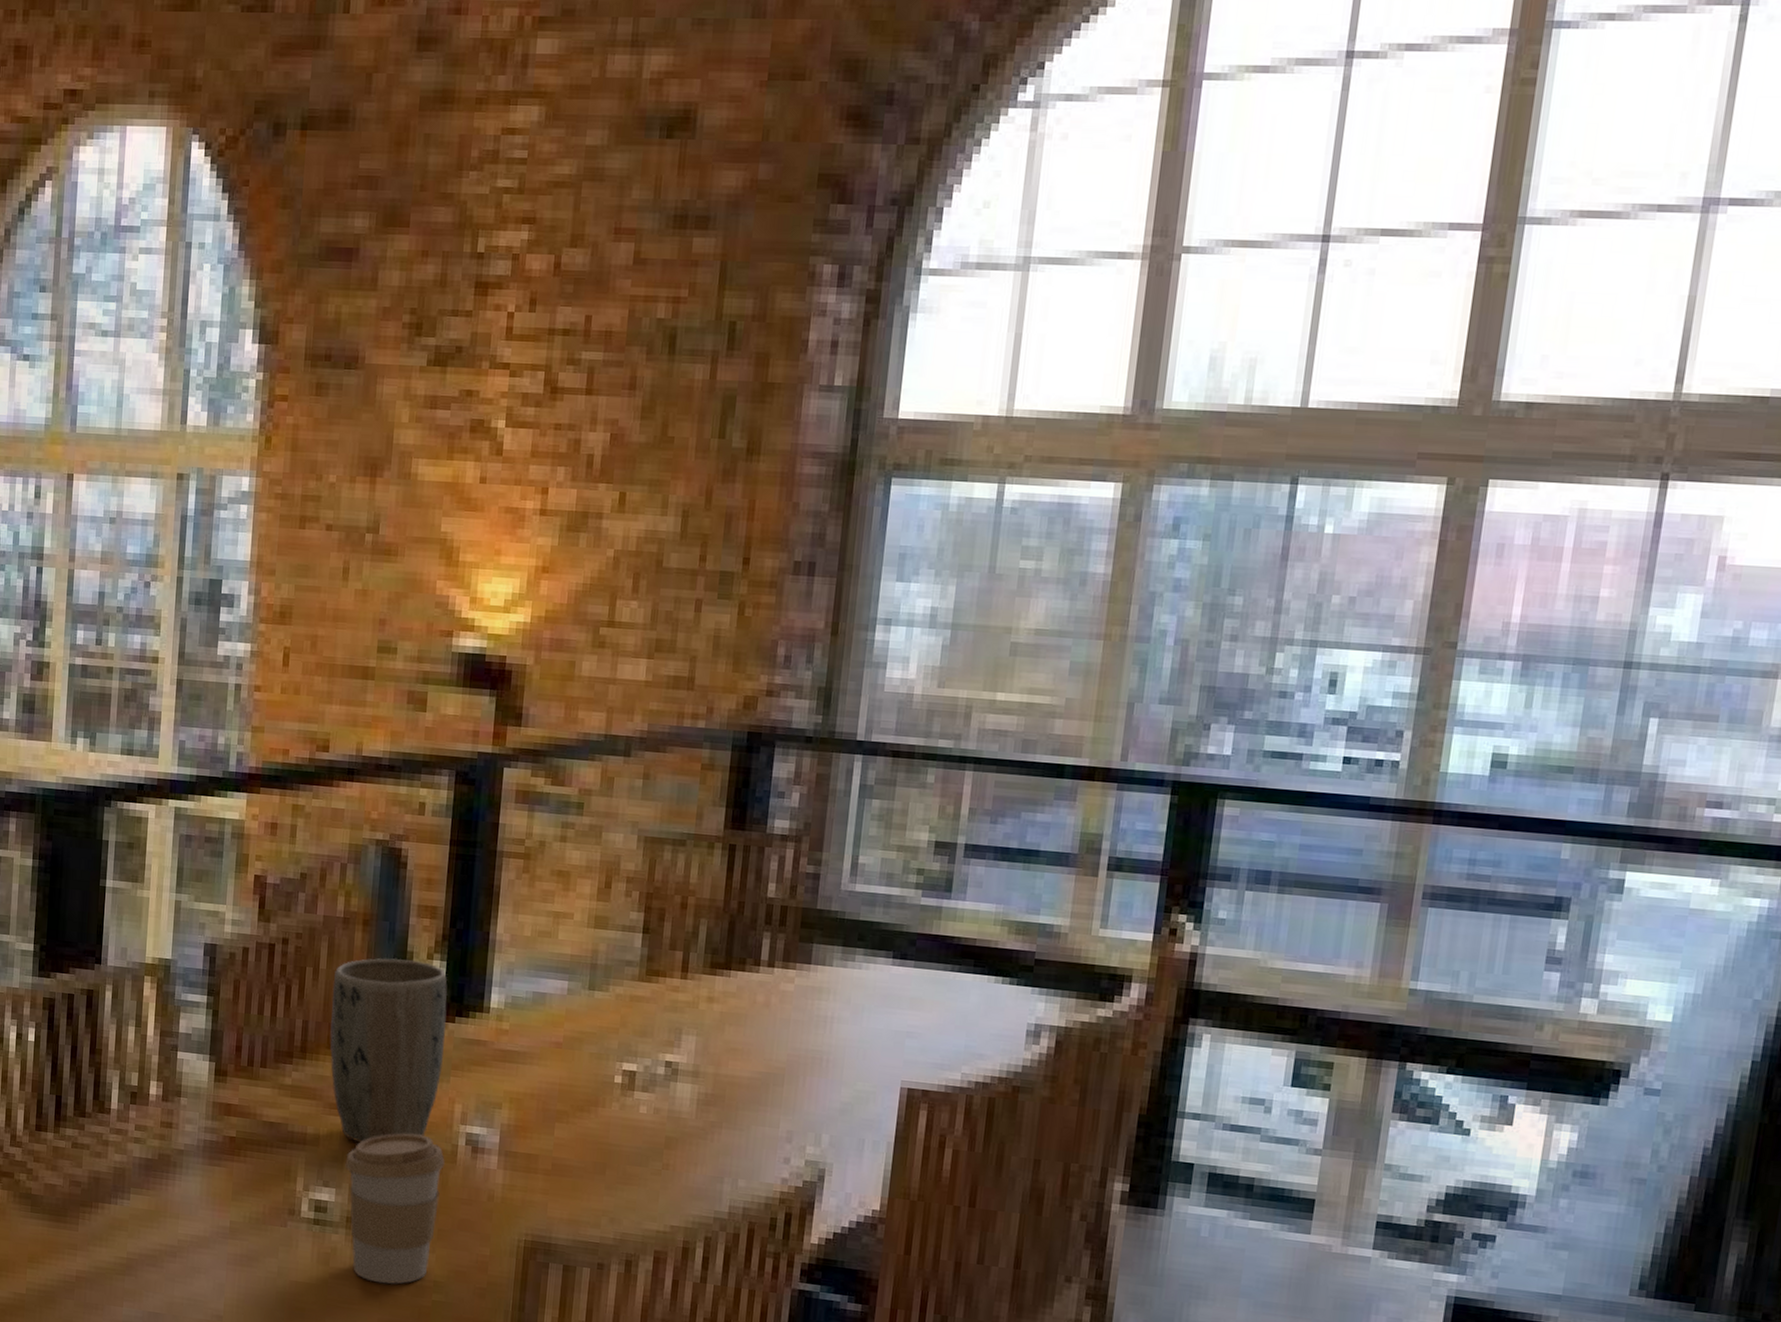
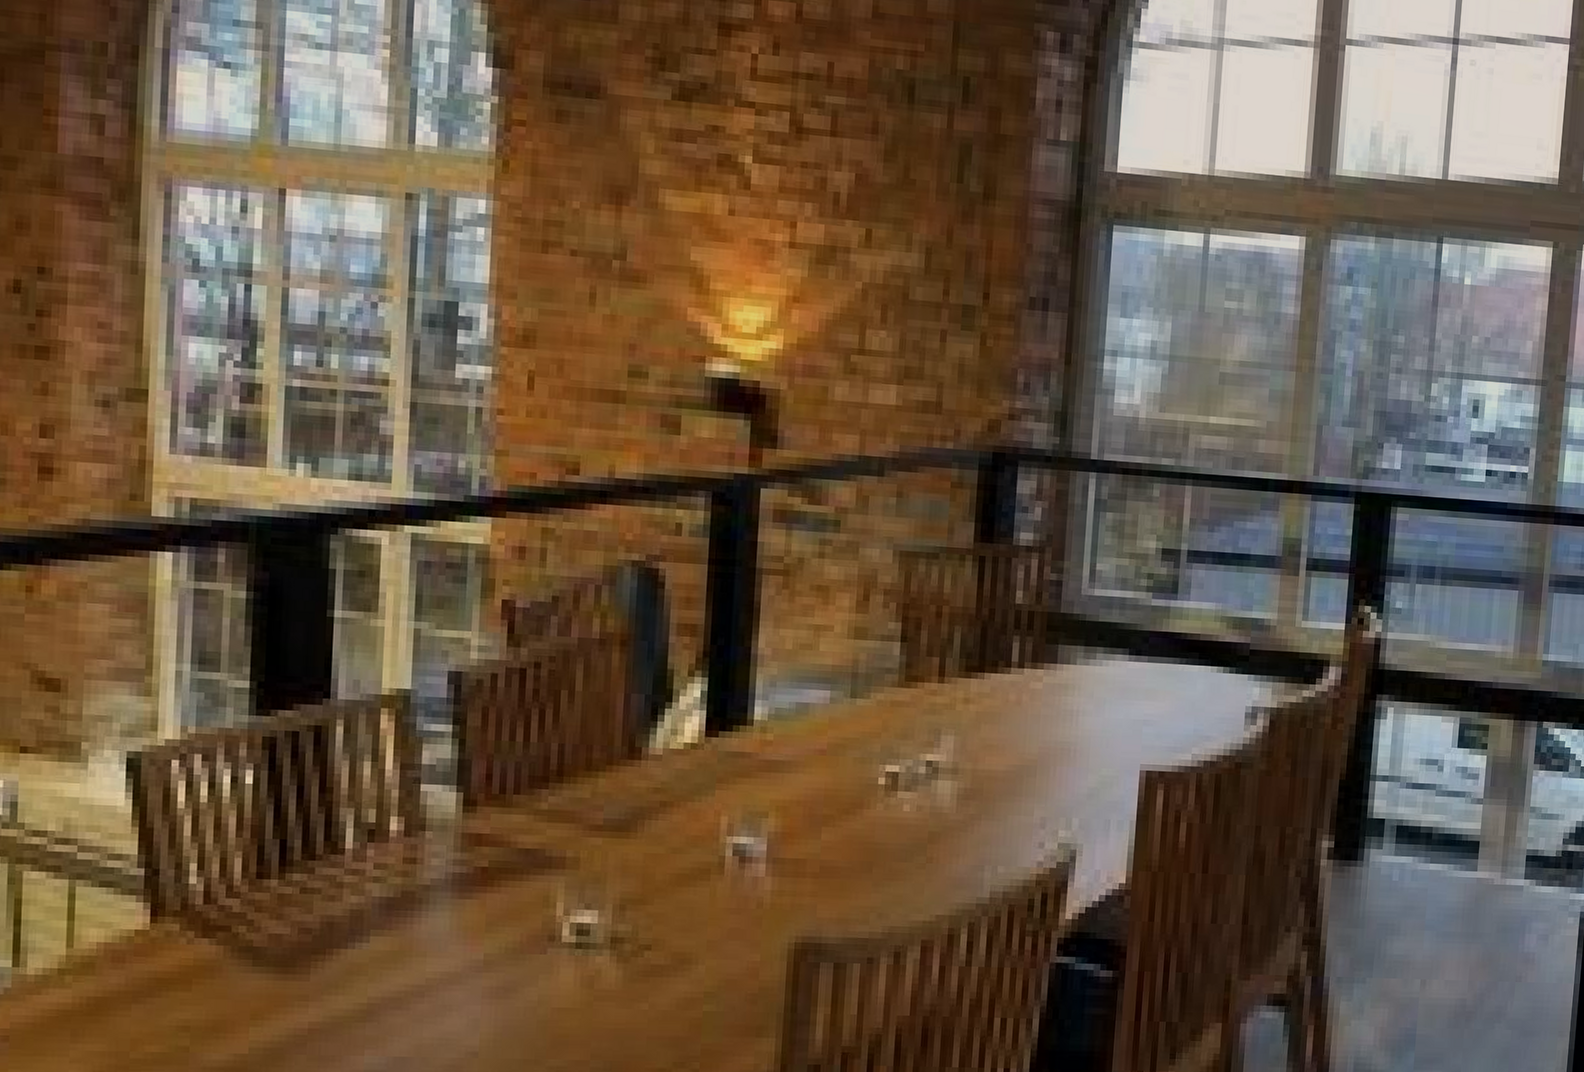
plant pot: present [330,958,448,1143] -> none [588,676,711,863]
coffee cup: present [345,1133,445,1284] -> none [608,849,712,1001]

